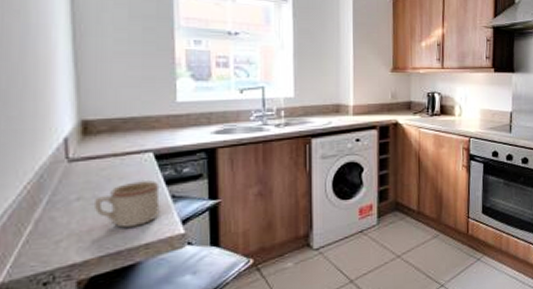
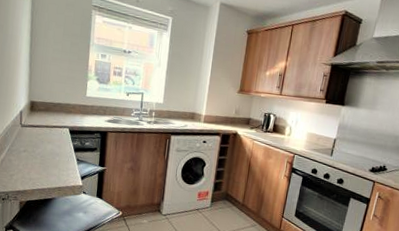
mug: present [95,179,160,228] -> none [33,145,71,176]

